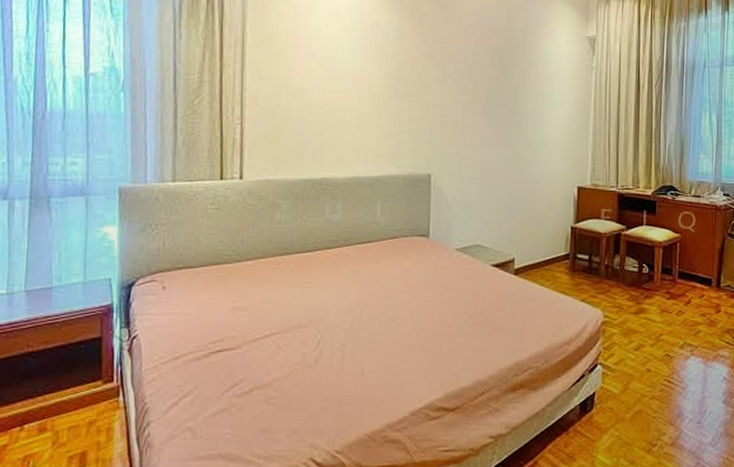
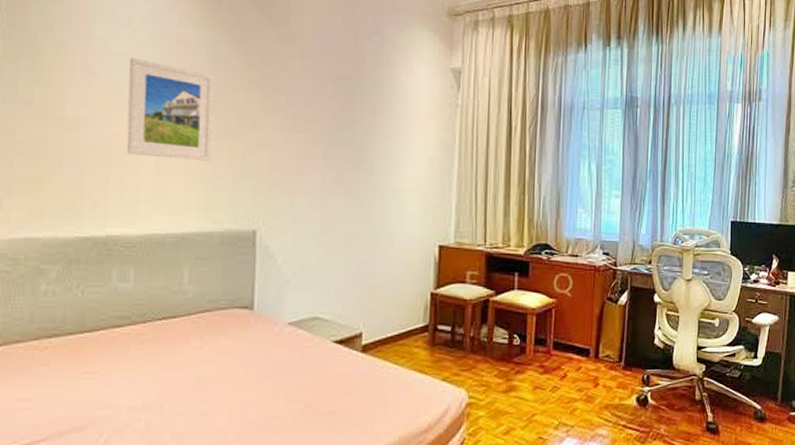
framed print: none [335,40,399,119] -> present [126,57,214,161]

